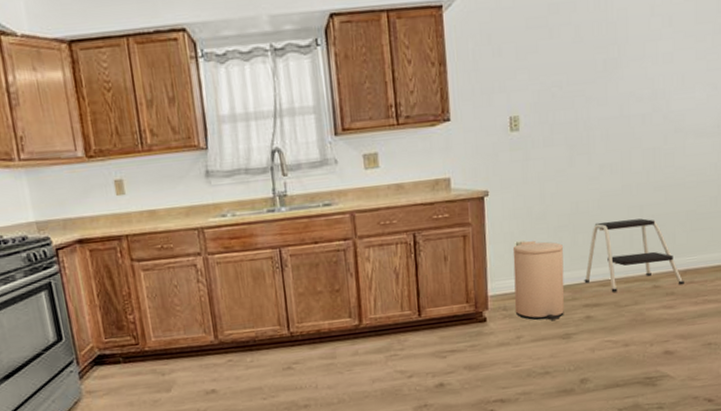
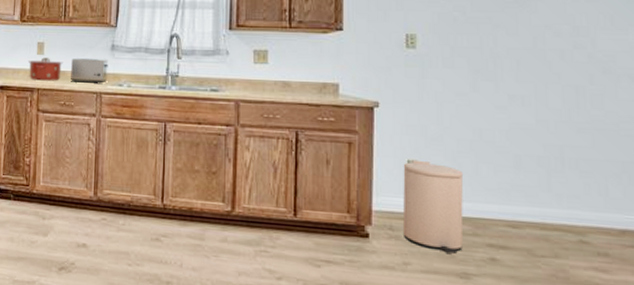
casserole: none [107,197,152,227] -> present [28,57,63,82]
toaster: none [160,189,207,221] -> present [71,58,108,84]
step stool: present [584,218,684,292] -> none [488,155,623,247]

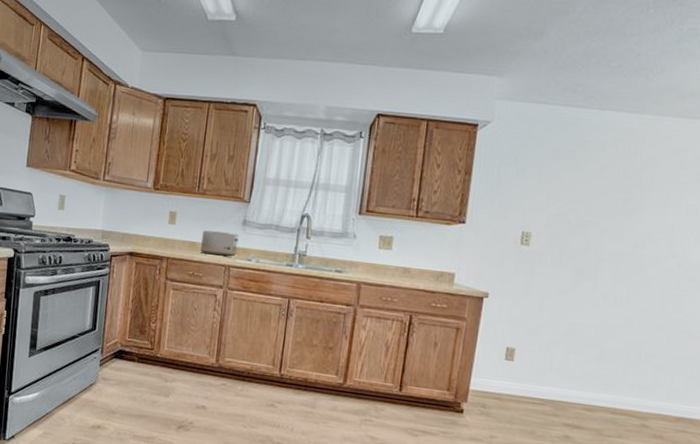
casserole: present [28,57,63,82] -> none [159,227,194,252]
pedal bin: present [402,161,464,254] -> none [493,348,554,431]

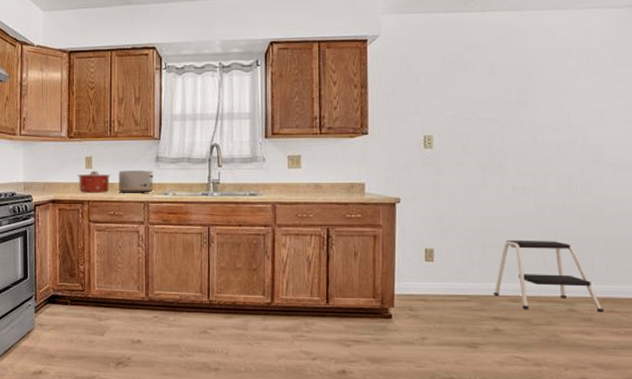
casserole: none [159,227,194,252] -> present [78,171,111,193]
step stool: none [568,347,676,432] -> present [493,239,604,313]

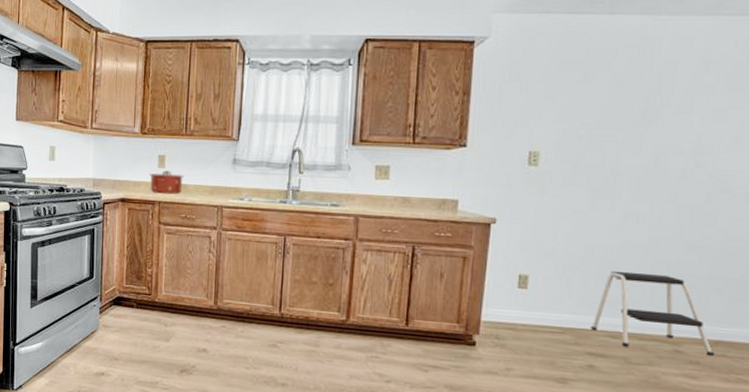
toaster: present [119,171,154,193] -> none [192,172,230,197]

